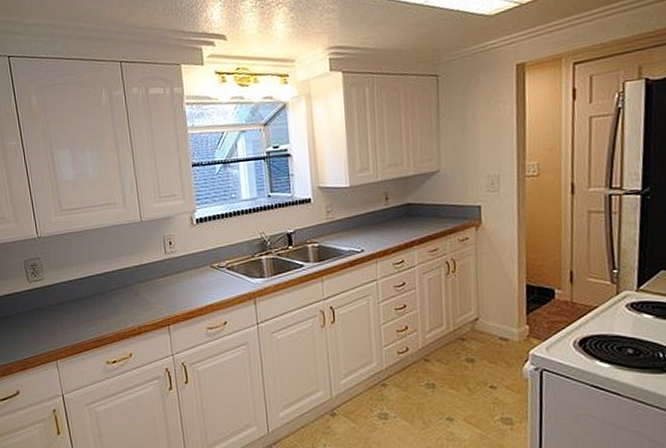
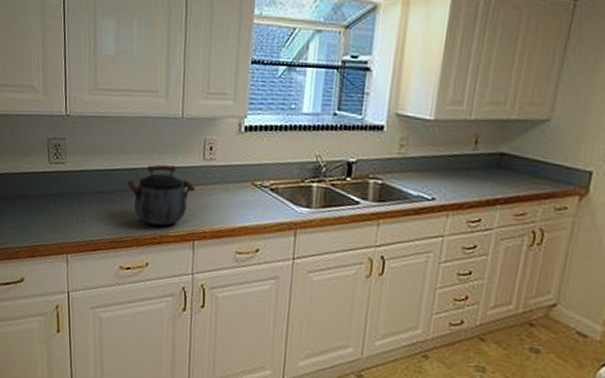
kettle: none [101,264,163,319] -> present [127,164,195,226]

